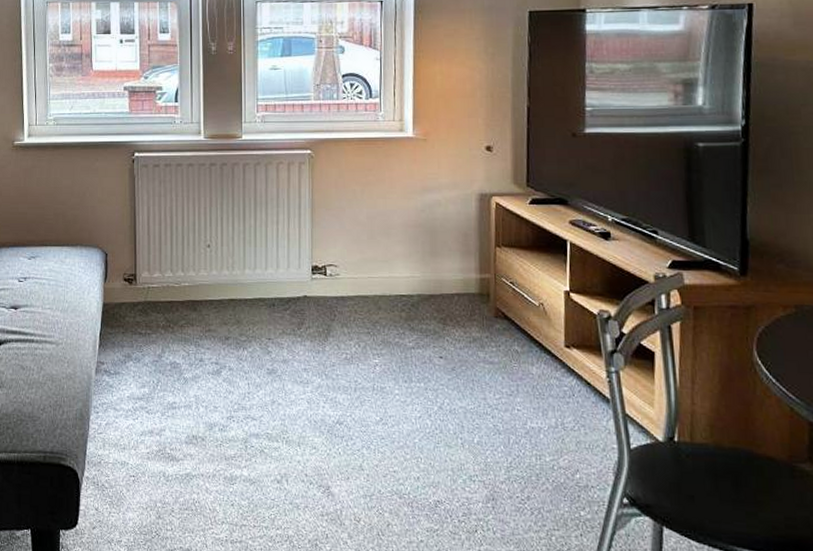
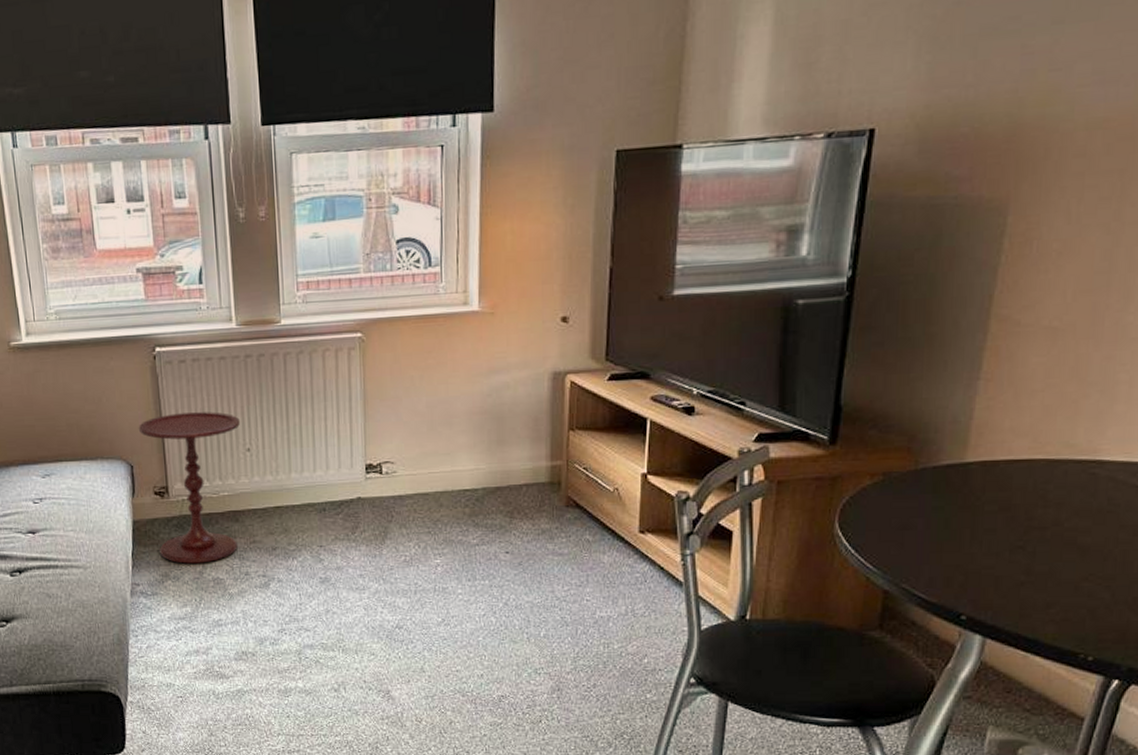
side table: none [114,210,202,347] -> present [138,411,240,564]

